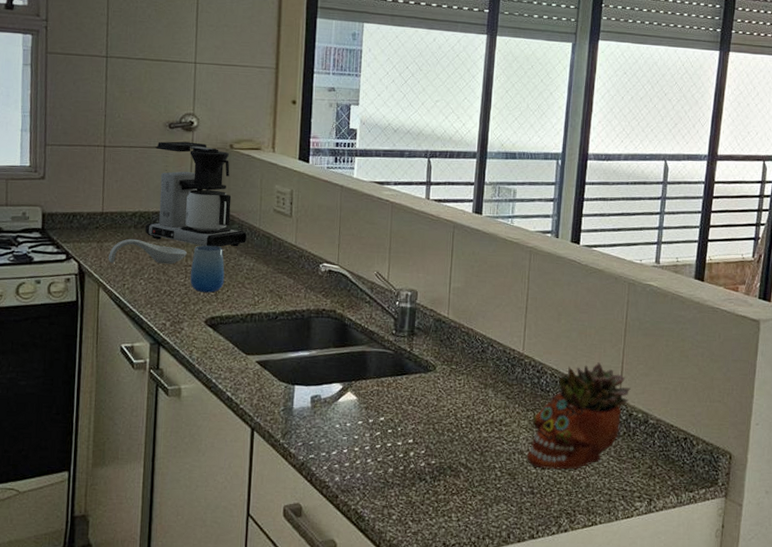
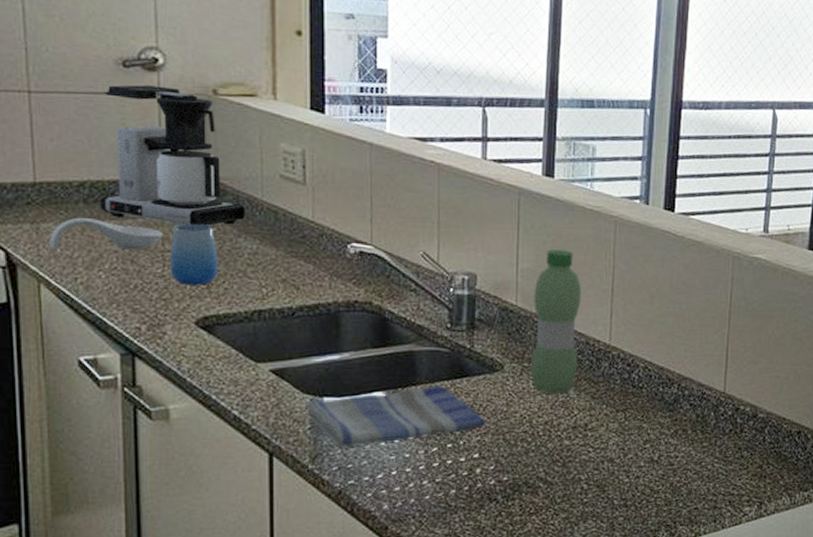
dish towel: none [280,381,420,427] -> present [304,386,486,447]
water bottle: none [458,273,501,393] -> present [531,250,582,394]
succulent planter: present [526,361,631,470] -> none [617,350,737,478]

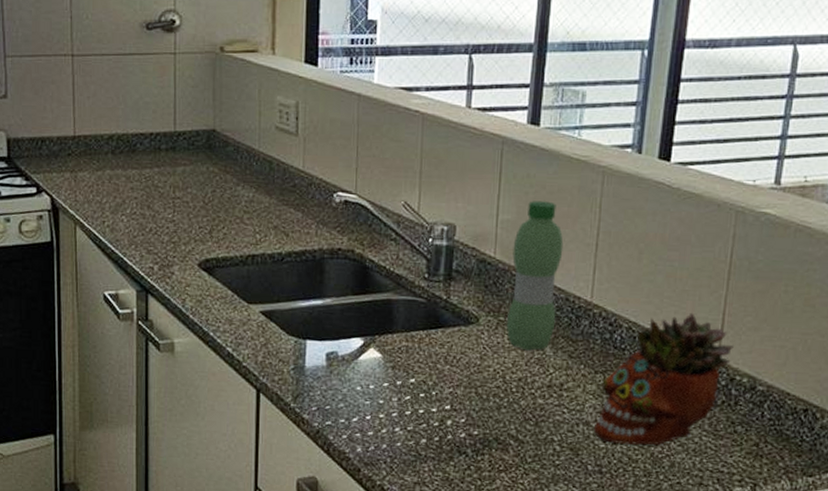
spoon rest: present [50,217,163,251] -> none [84,166,174,197]
coffee maker: present [100,85,245,226] -> none [125,45,244,175]
cup: present [170,224,218,285] -> none [179,173,220,230]
dish towel: present [304,386,486,447] -> none [289,335,459,389]
succulent planter: none [617,350,737,478] -> present [593,312,734,446]

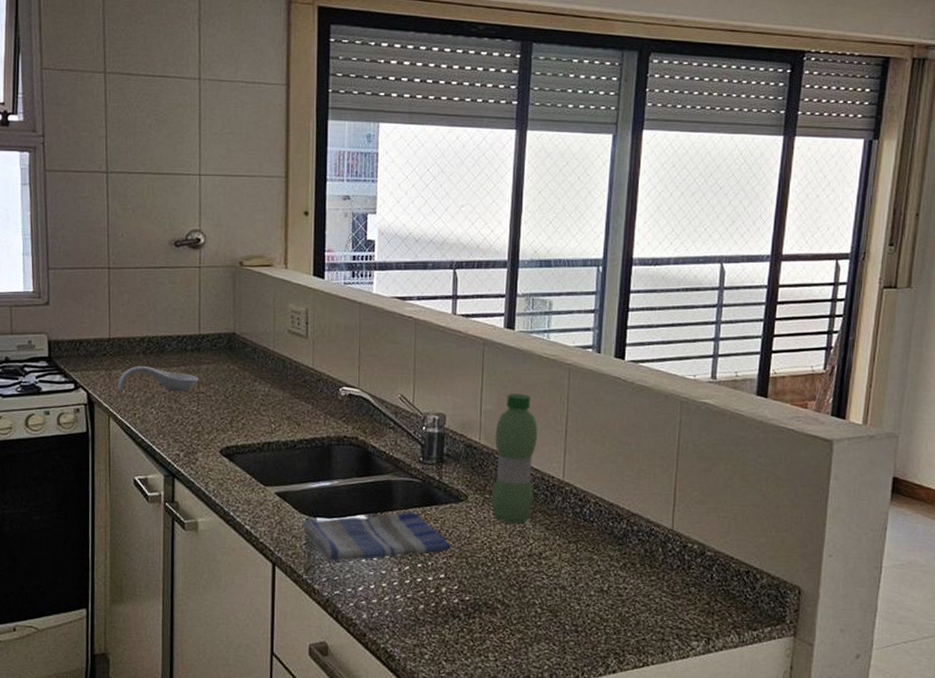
spoon rest: none [84,166,174,197] -> present [118,365,198,392]
dish towel: none [289,335,459,389] -> present [301,512,452,561]
succulent planter: present [593,312,734,446] -> none [569,488,685,607]

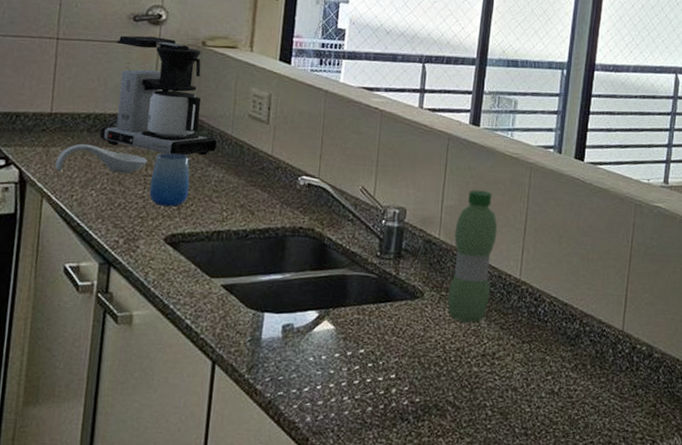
coffee maker: none [155,260,260,372] -> present [100,35,217,156]
cup: none [203,371,239,421] -> present [149,153,190,207]
dish towel: present [301,512,452,561] -> none [247,308,405,360]

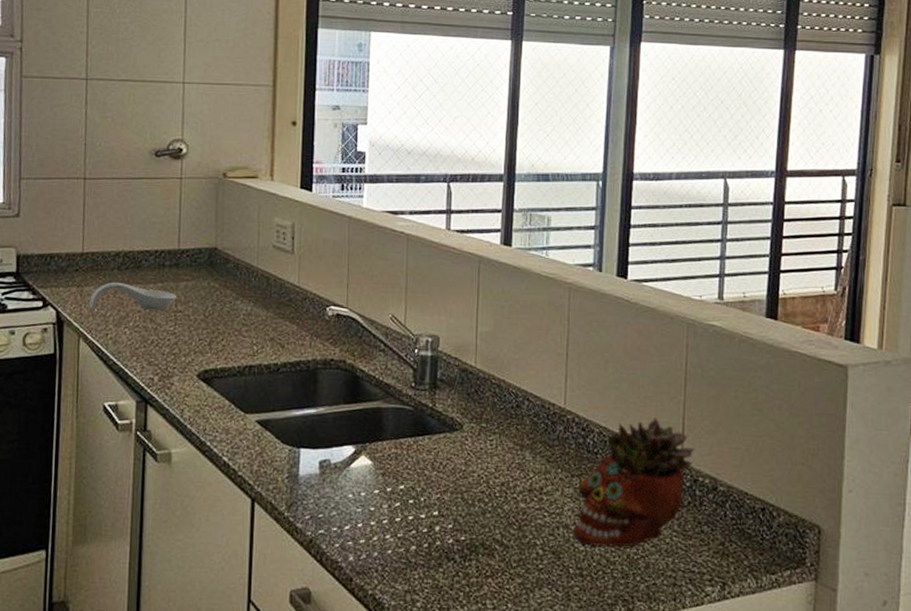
coffee maker: present [100,35,217,156] -> none [130,171,243,290]
cup: present [149,153,190,207] -> none [180,288,219,342]
water bottle: present [447,190,498,323] -> none [489,314,537,456]
succulent planter: none [520,289,635,409] -> present [572,417,695,548]

